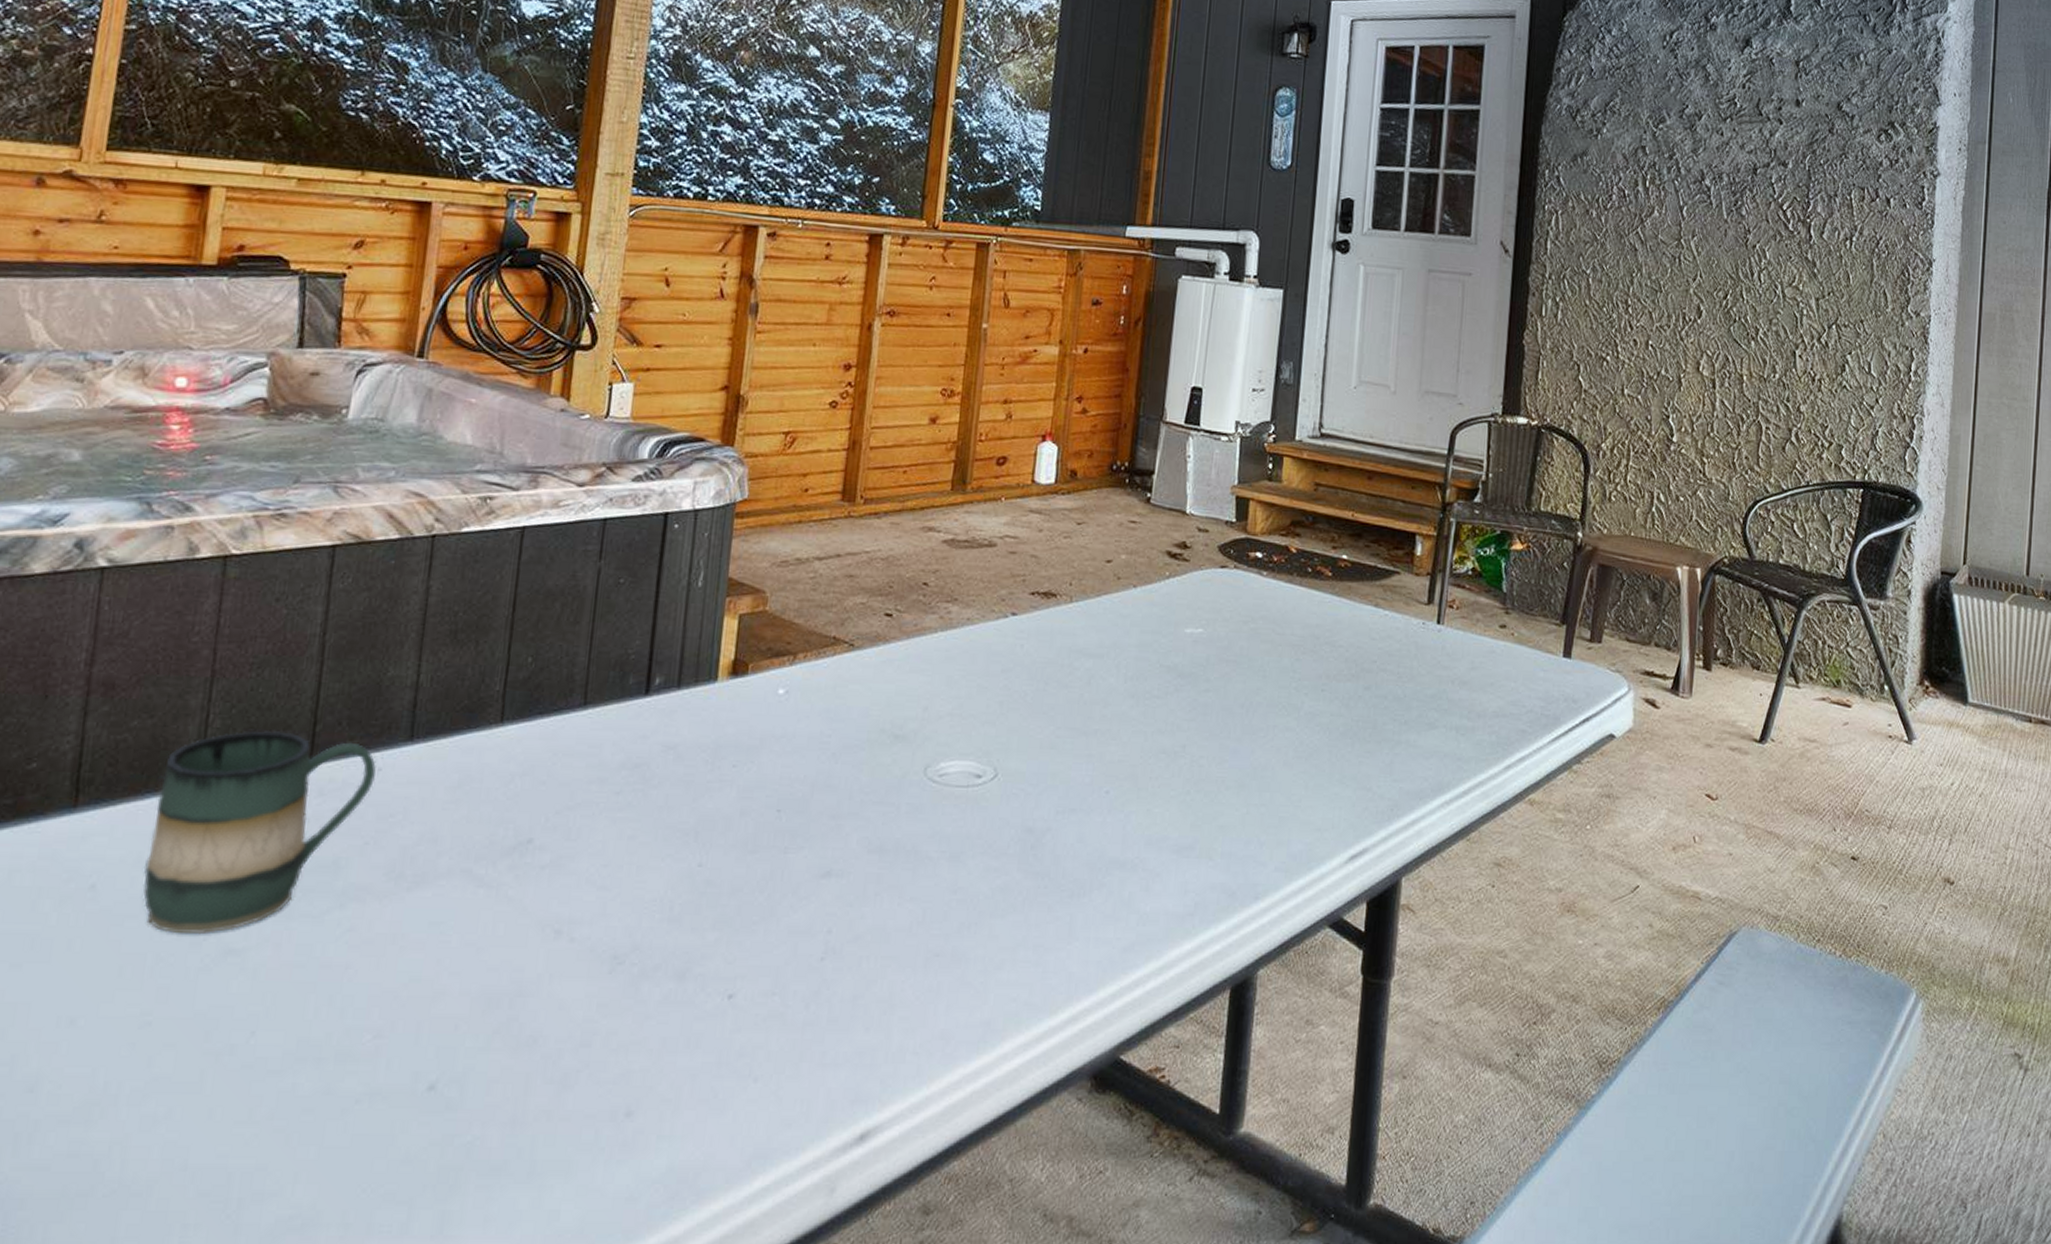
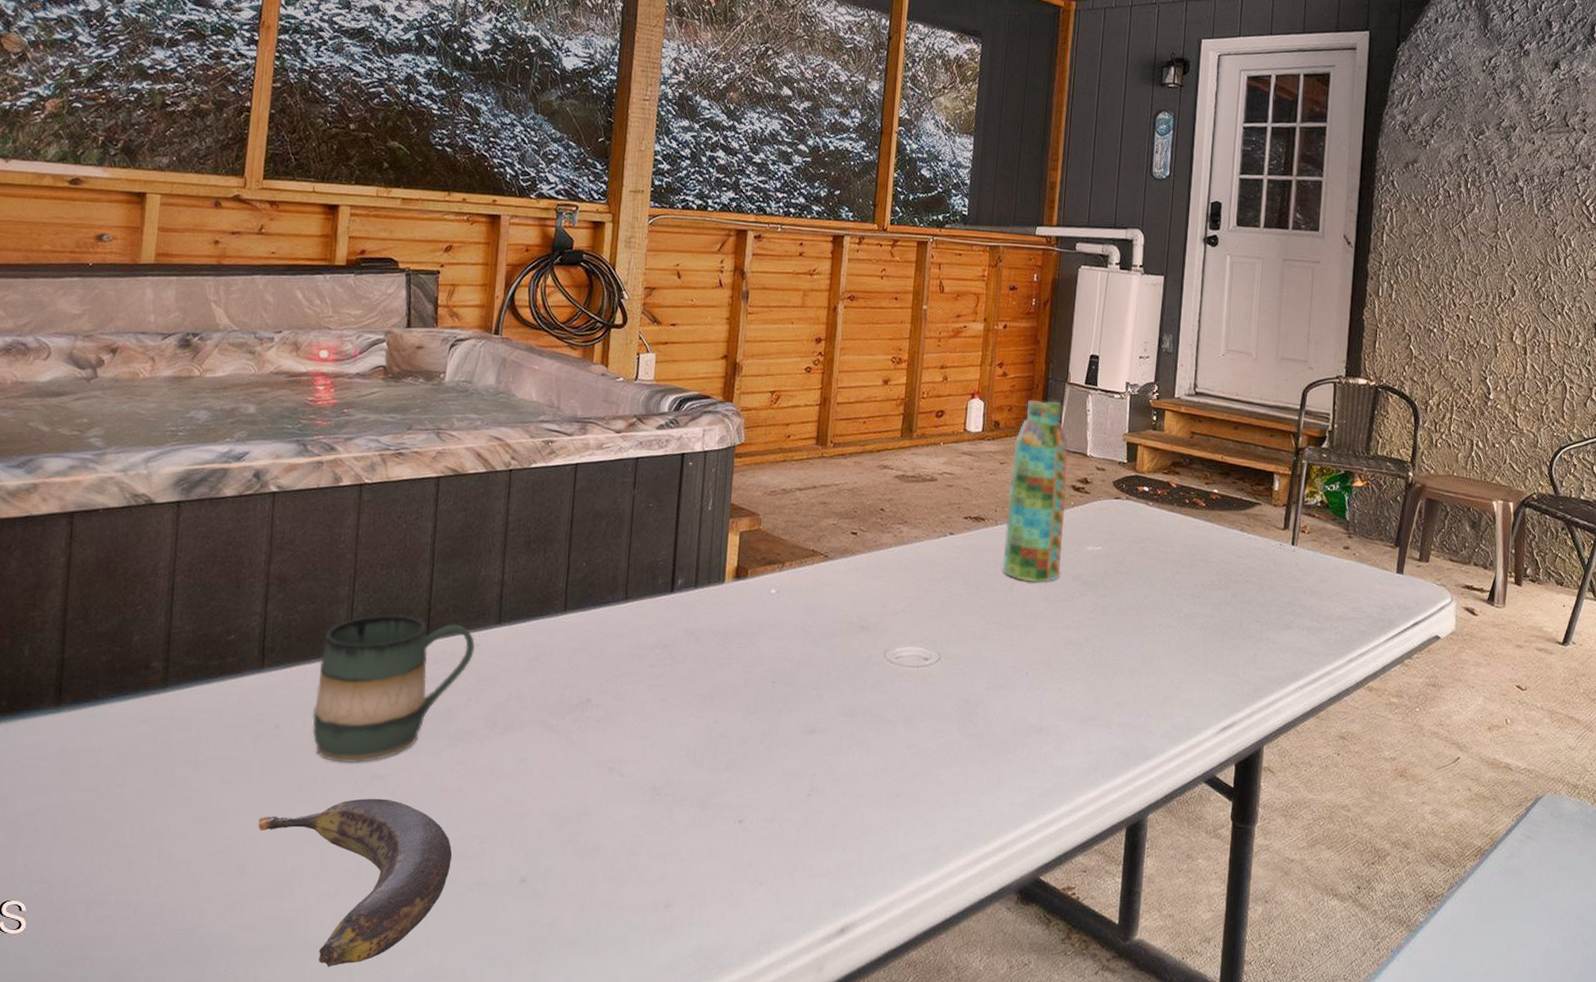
banana: none [59,981,334,1219] -> present [258,798,452,967]
water bottle: none [1079,442,1162,674] -> present [1003,399,1068,582]

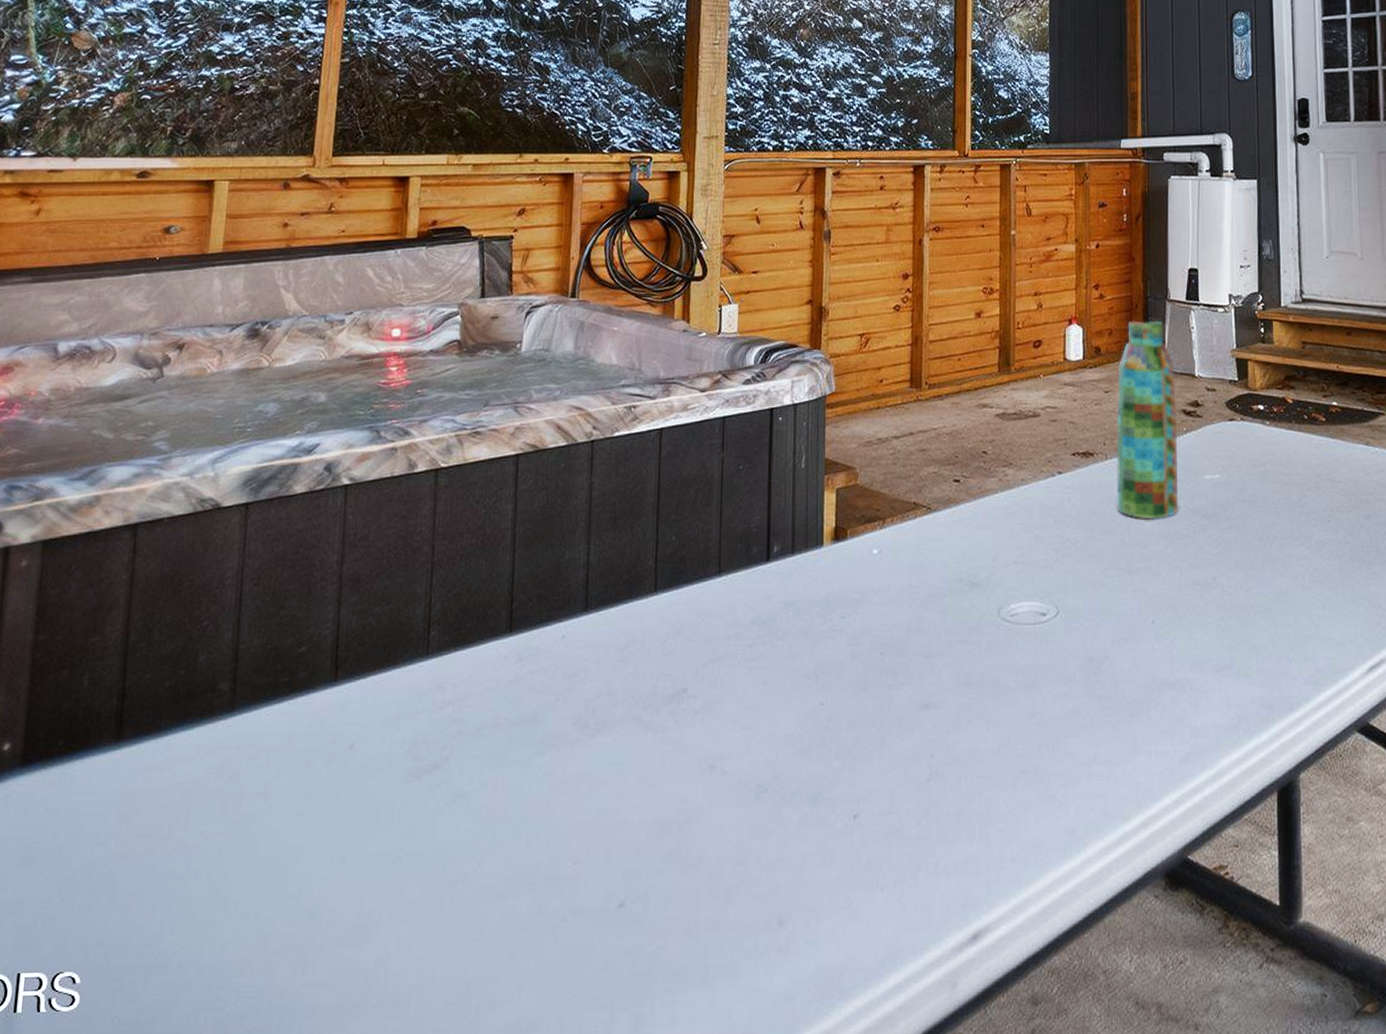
banana: present [258,798,452,967] -> none [332,820,544,1025]
mug: present [312,614,475,763] -> none [389,610,561,782]

